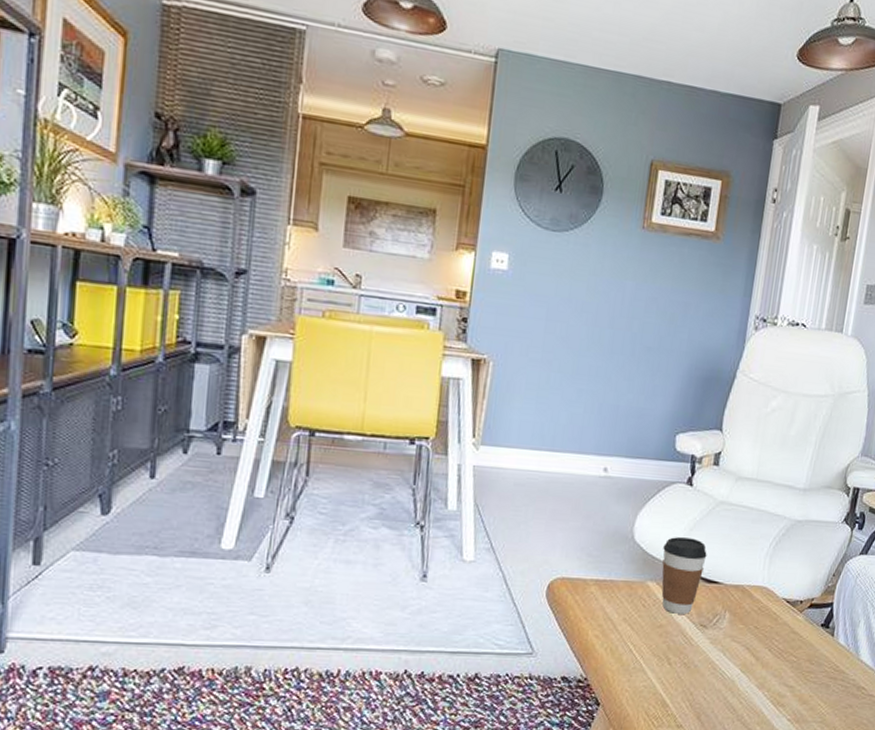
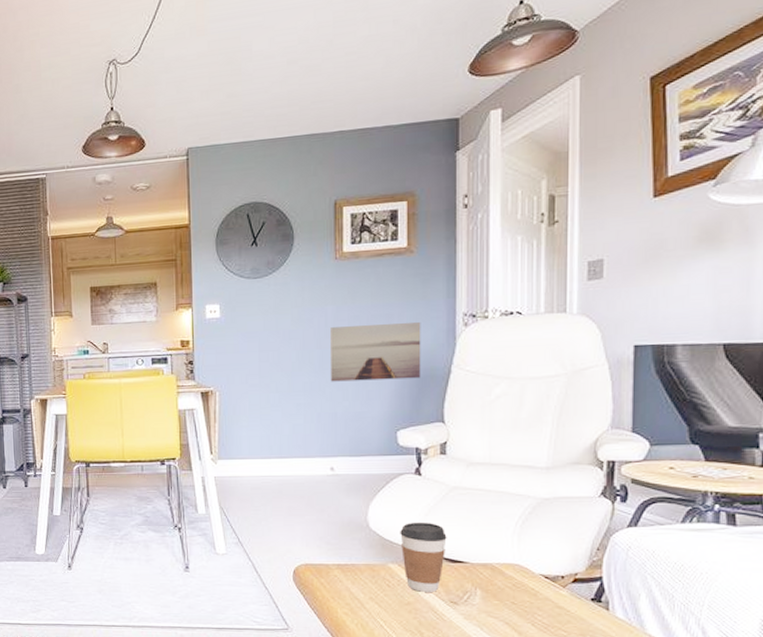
wall art: none [617,306,716,379] -> present [330,322,421,382]

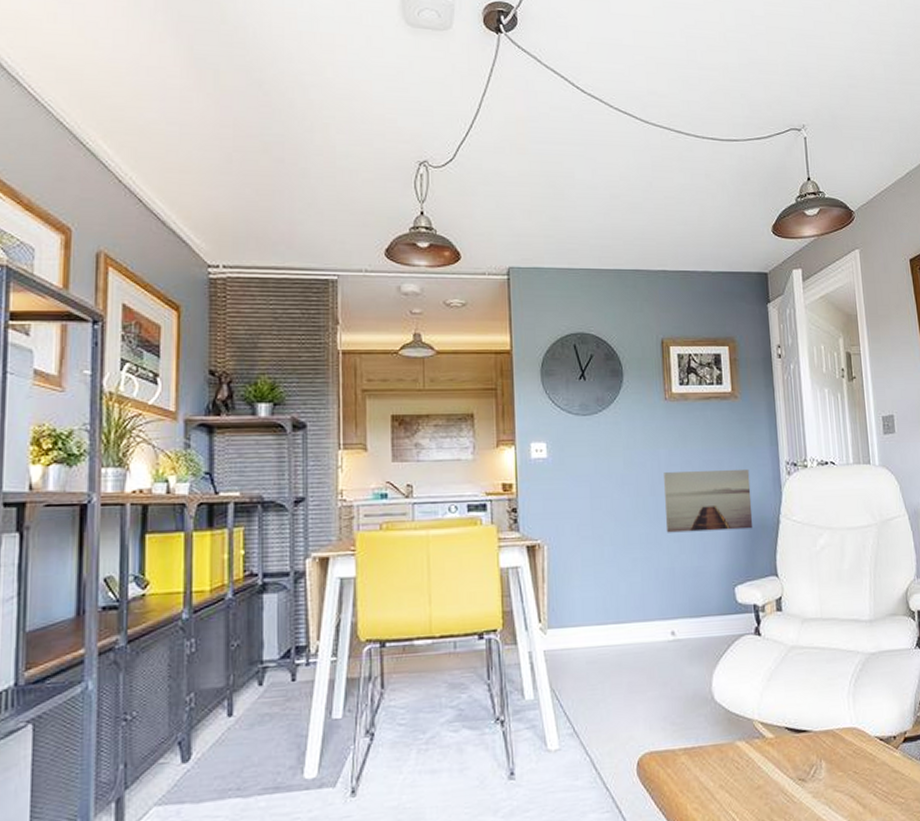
coffee cup: present [400,523,447,592] -> none [745,689,790,772]

